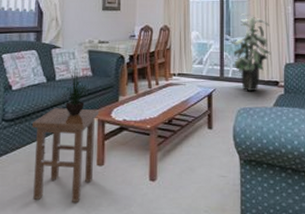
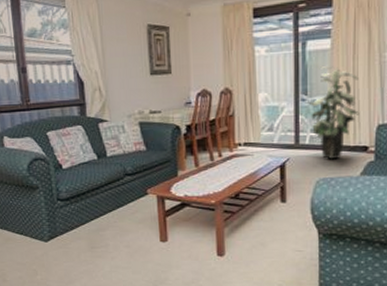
stool: present [32,108,99,202] -> none [88,185,157,276]
potted plant: present [63,66,89,117] -> none [116,141,144,194]

